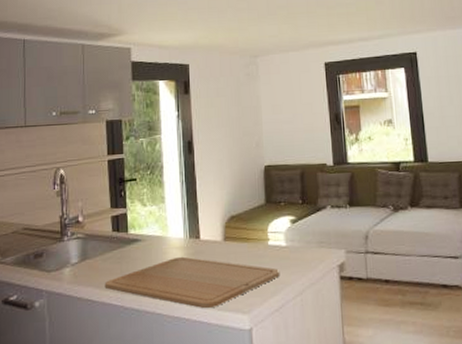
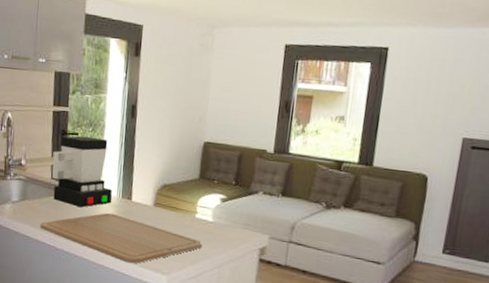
coffee maker: none [112,179,180,257] -> present [51,136,113,208]

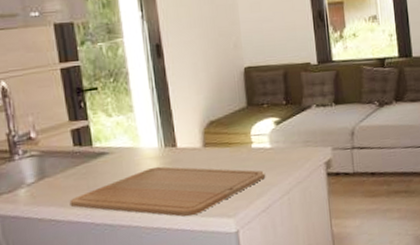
coffee maker: present [51,136,113,208] -> none [70,87,154,170]

